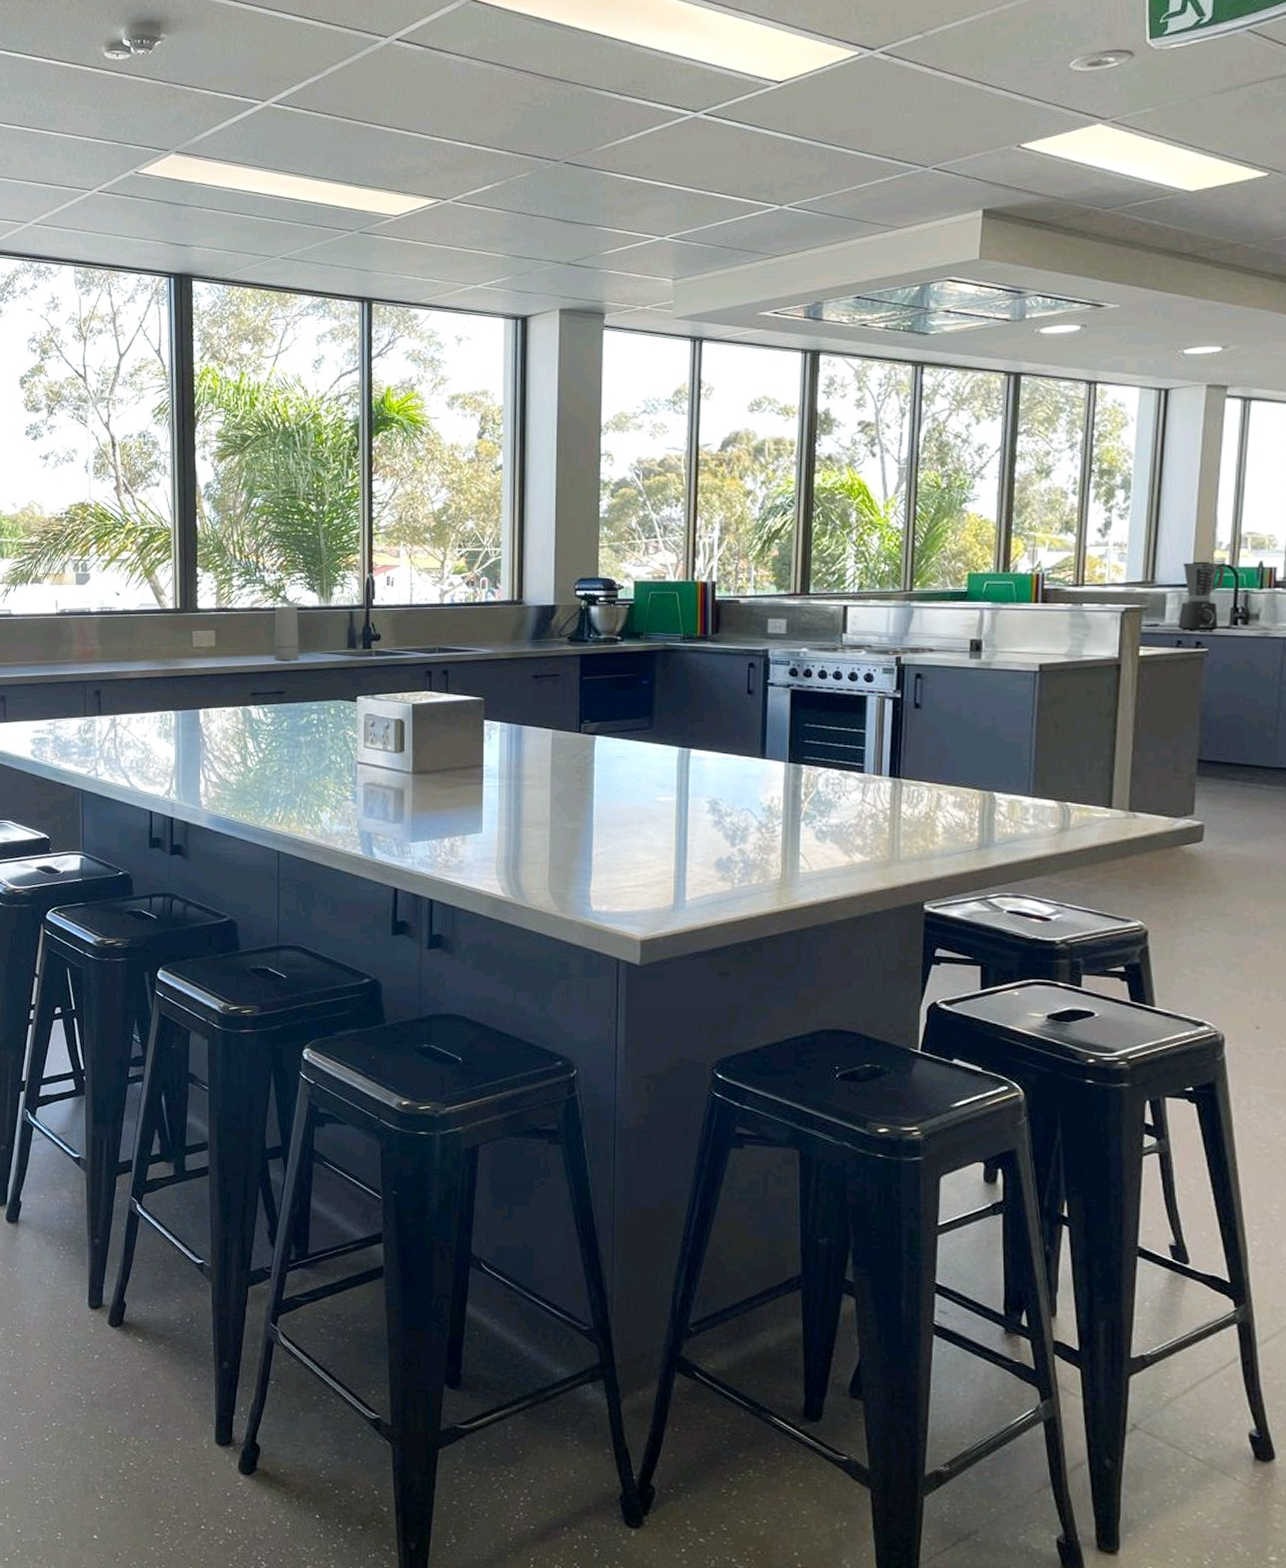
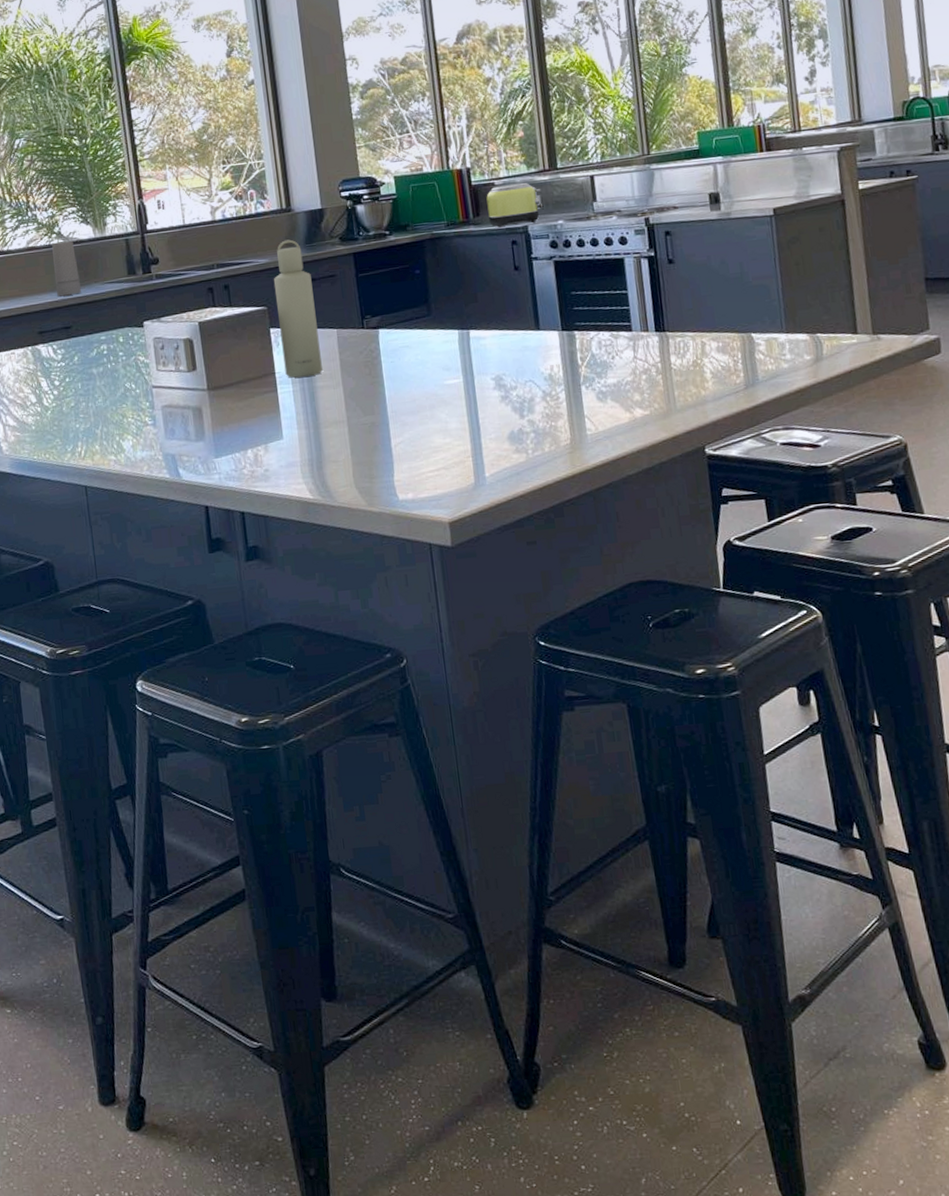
bottle: none [494,632,534,773] -> present [273,239,323,378]
toaster: none [727,604,789,648] -> present [486,182,544,228]
blender: present [1178,561,1224,632] -> none [883,95,923,163]

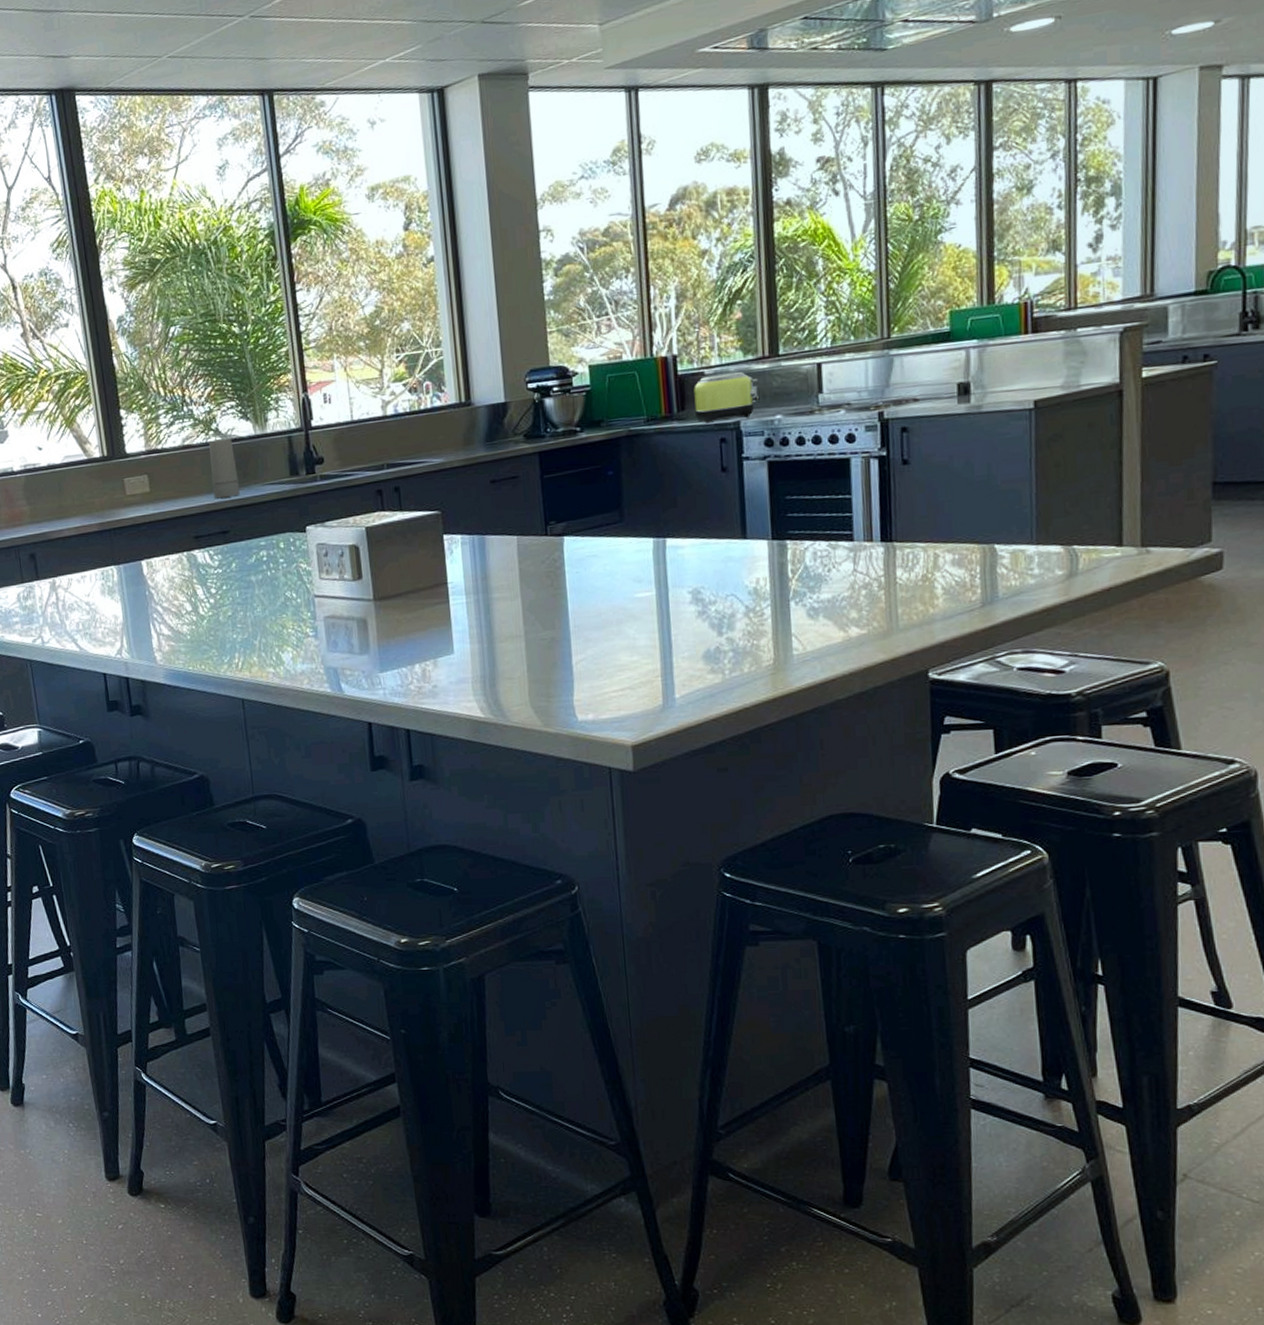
bottle: present [273,239,323,378] -> none [448,437,500,589]

